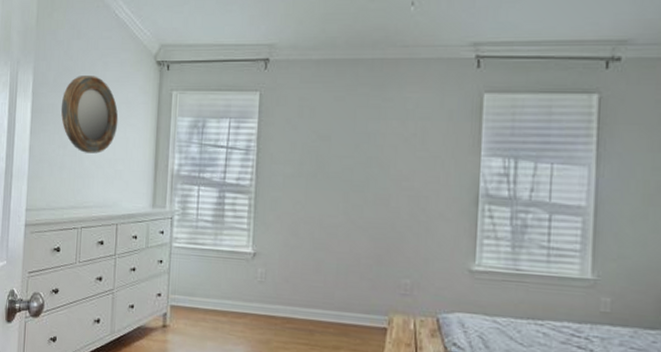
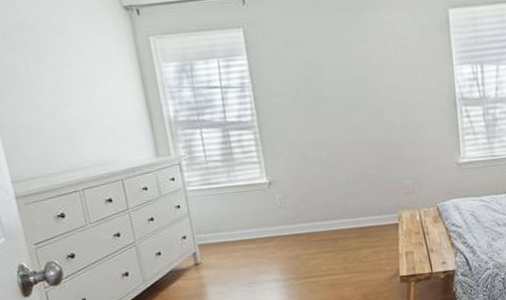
home mirror: present [60,76,119,154] -> none [20,29,97,114]

